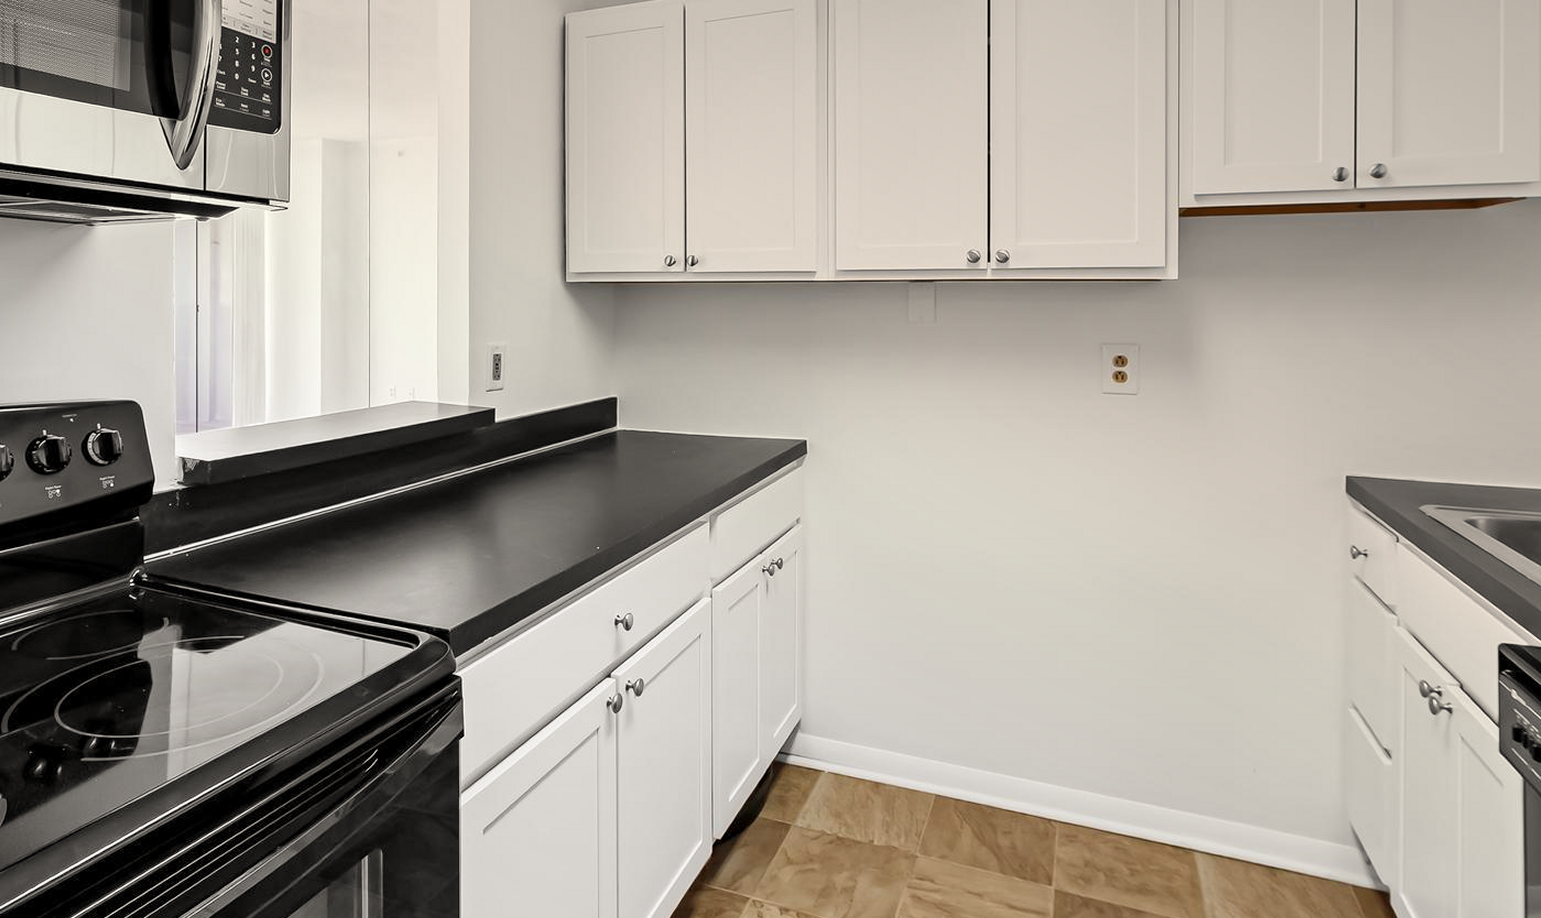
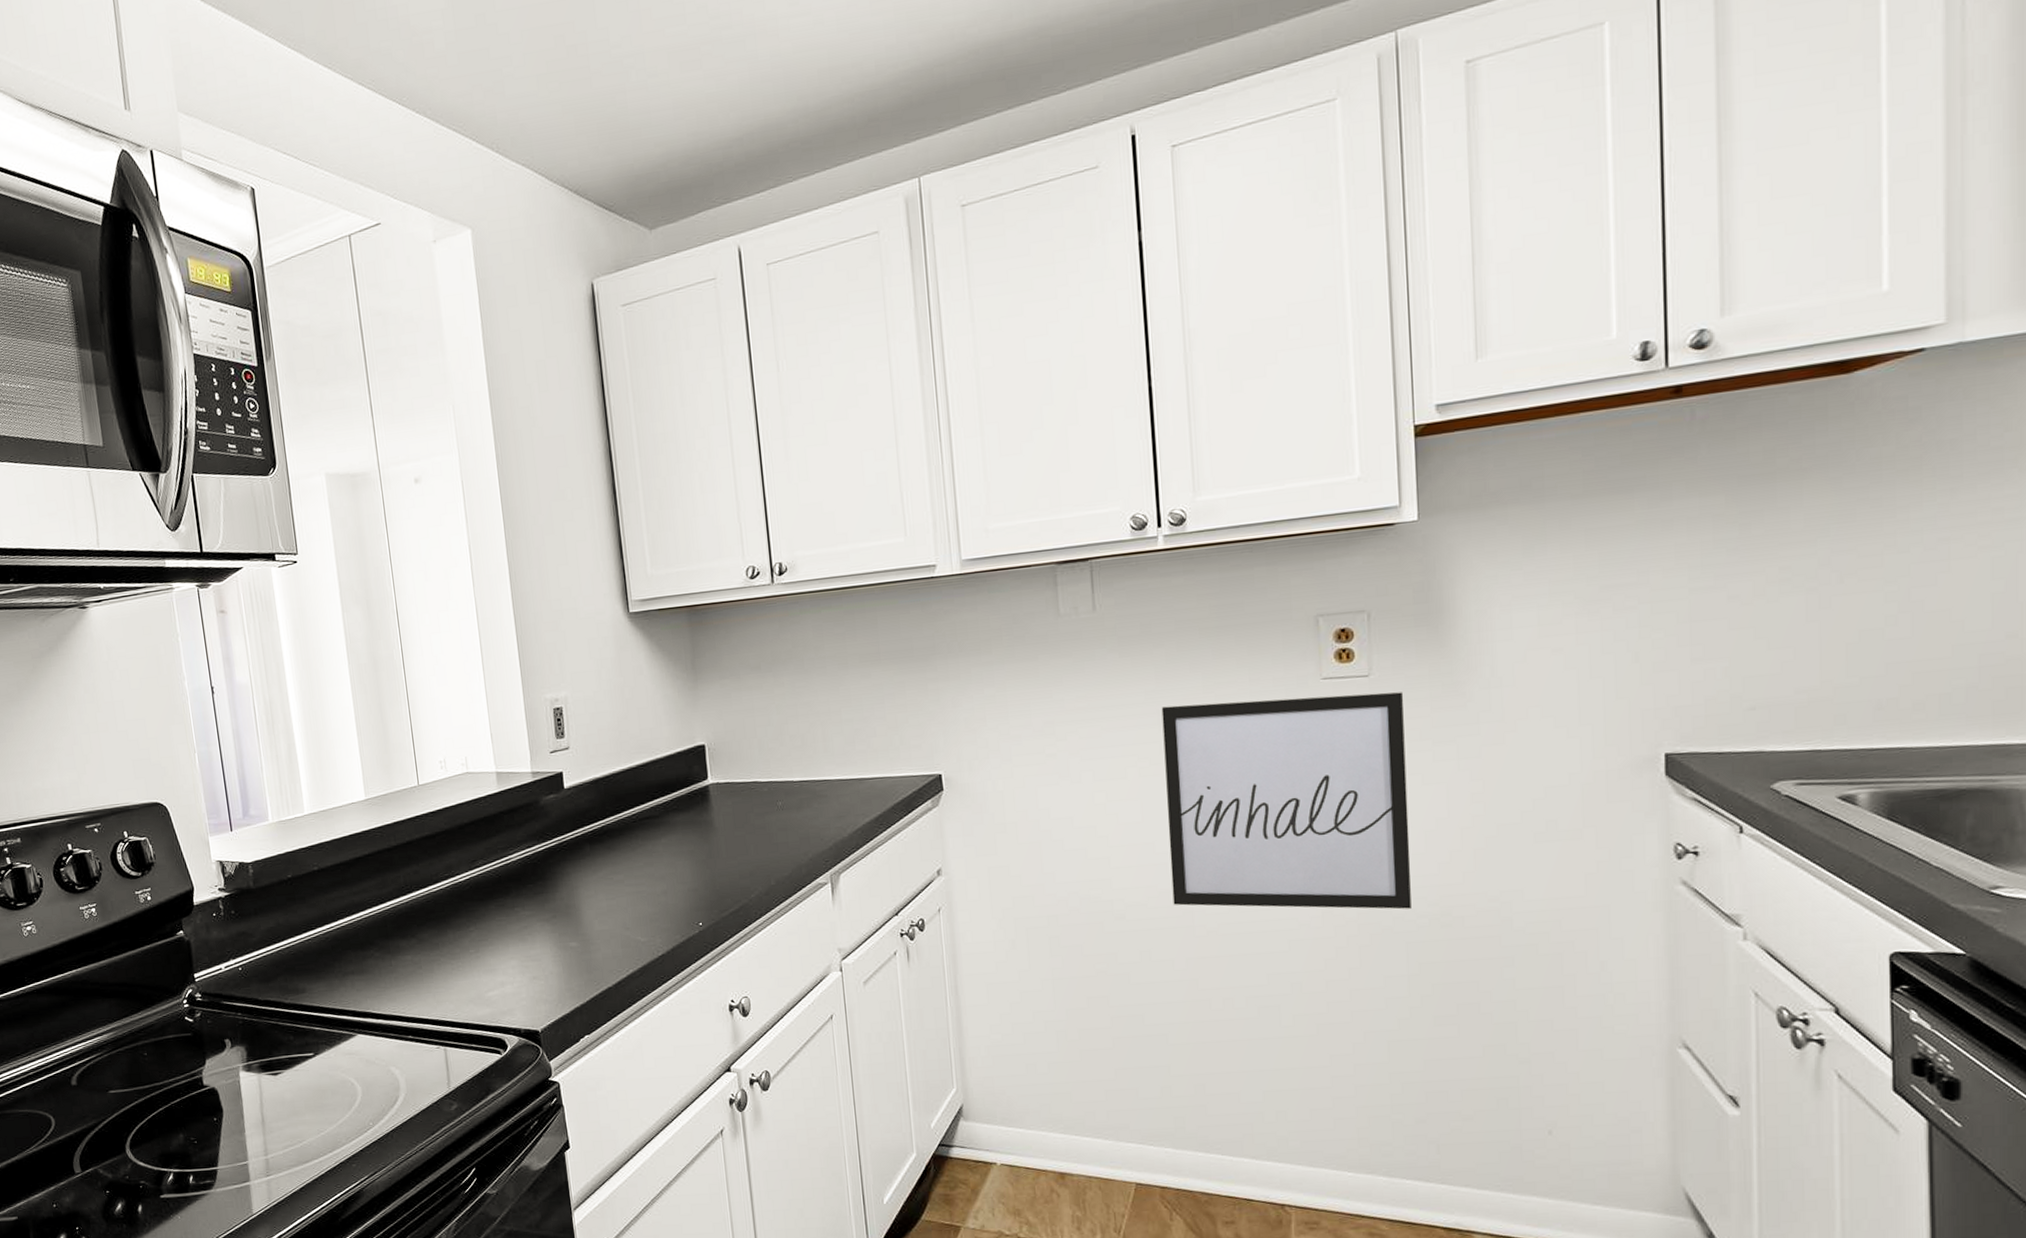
wall art: none [980,403,1162,581] -> present [1161,692,1411,910]

